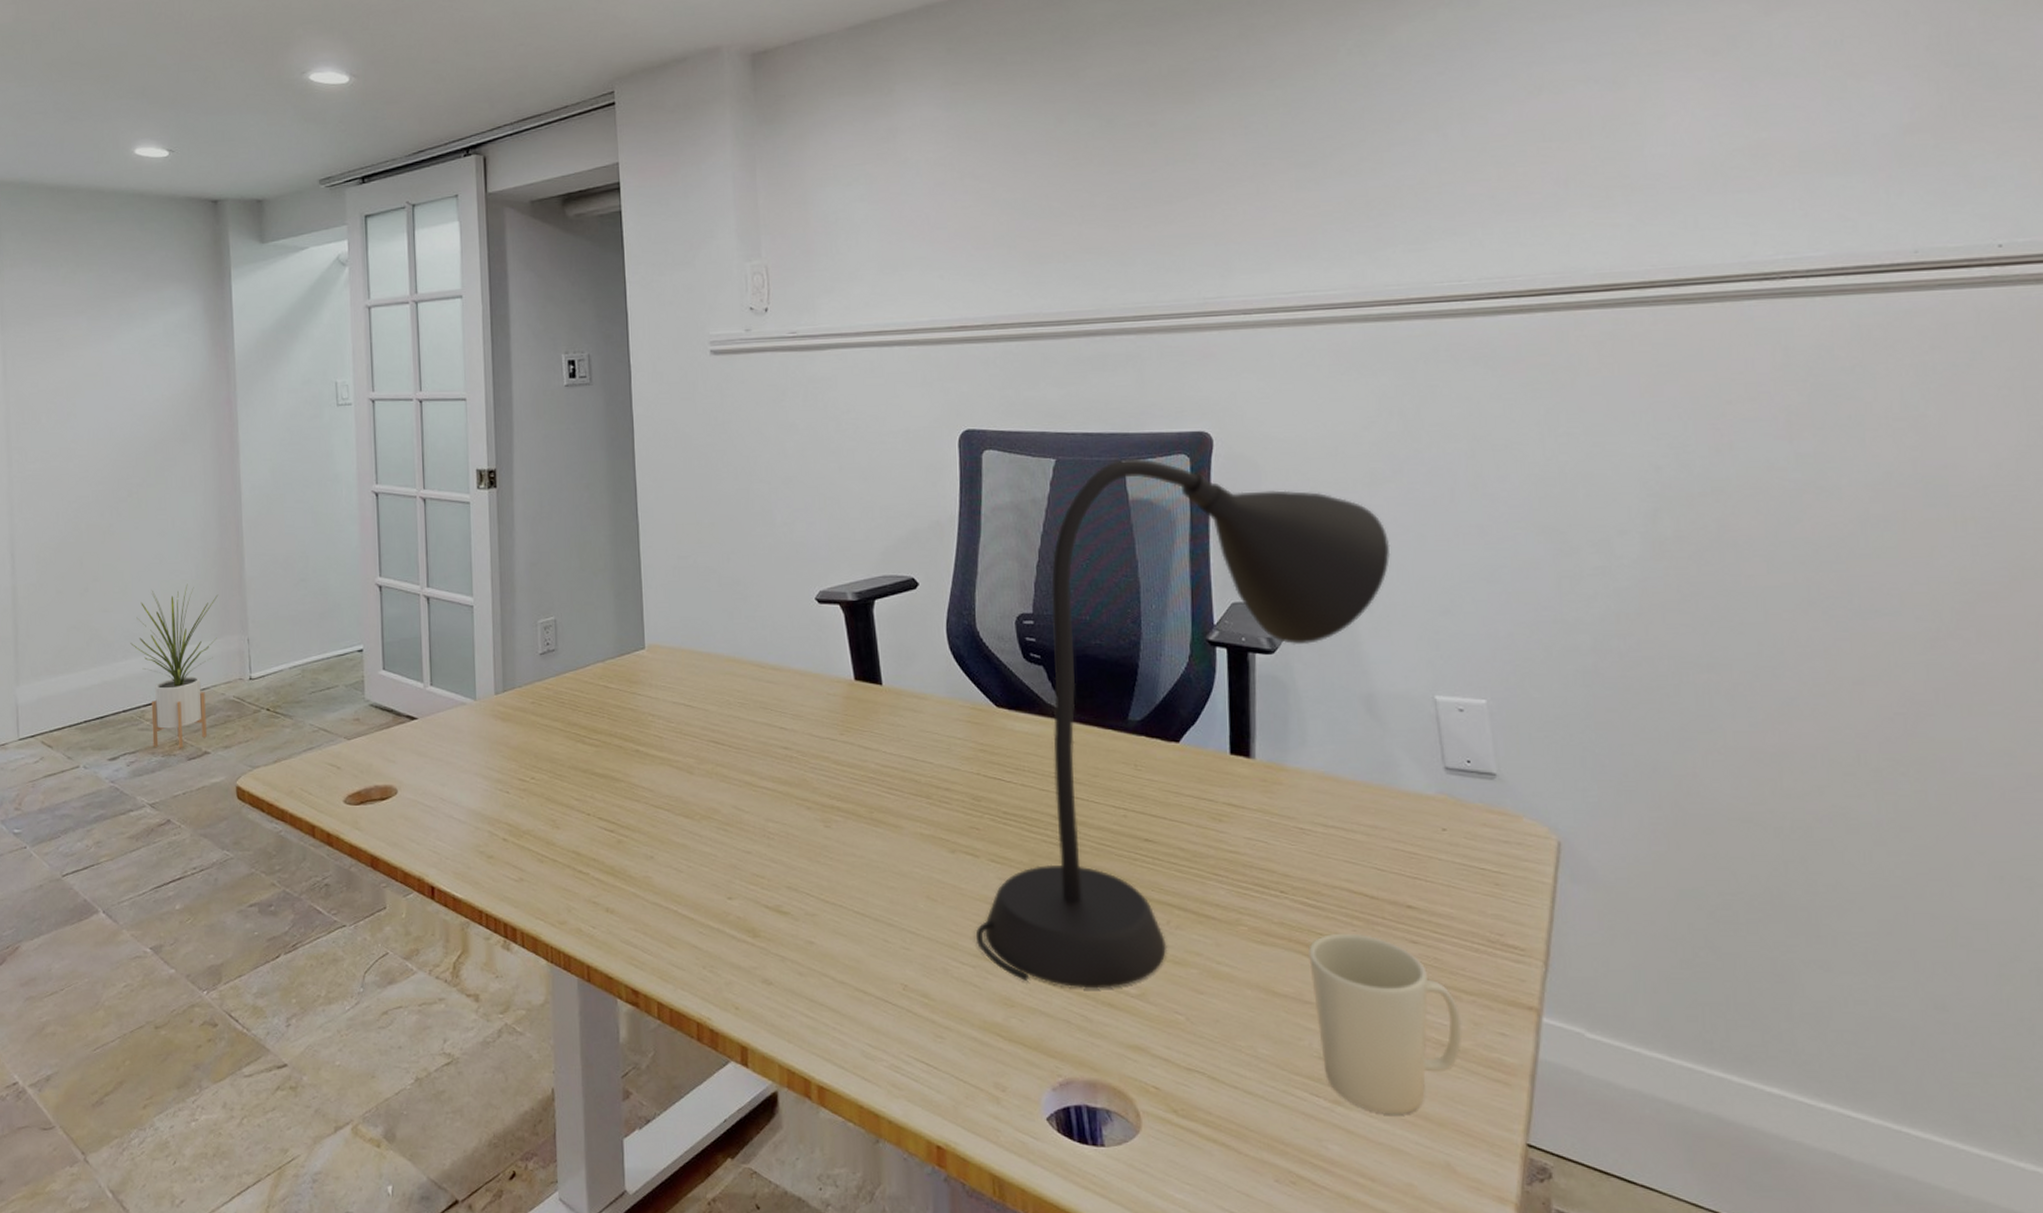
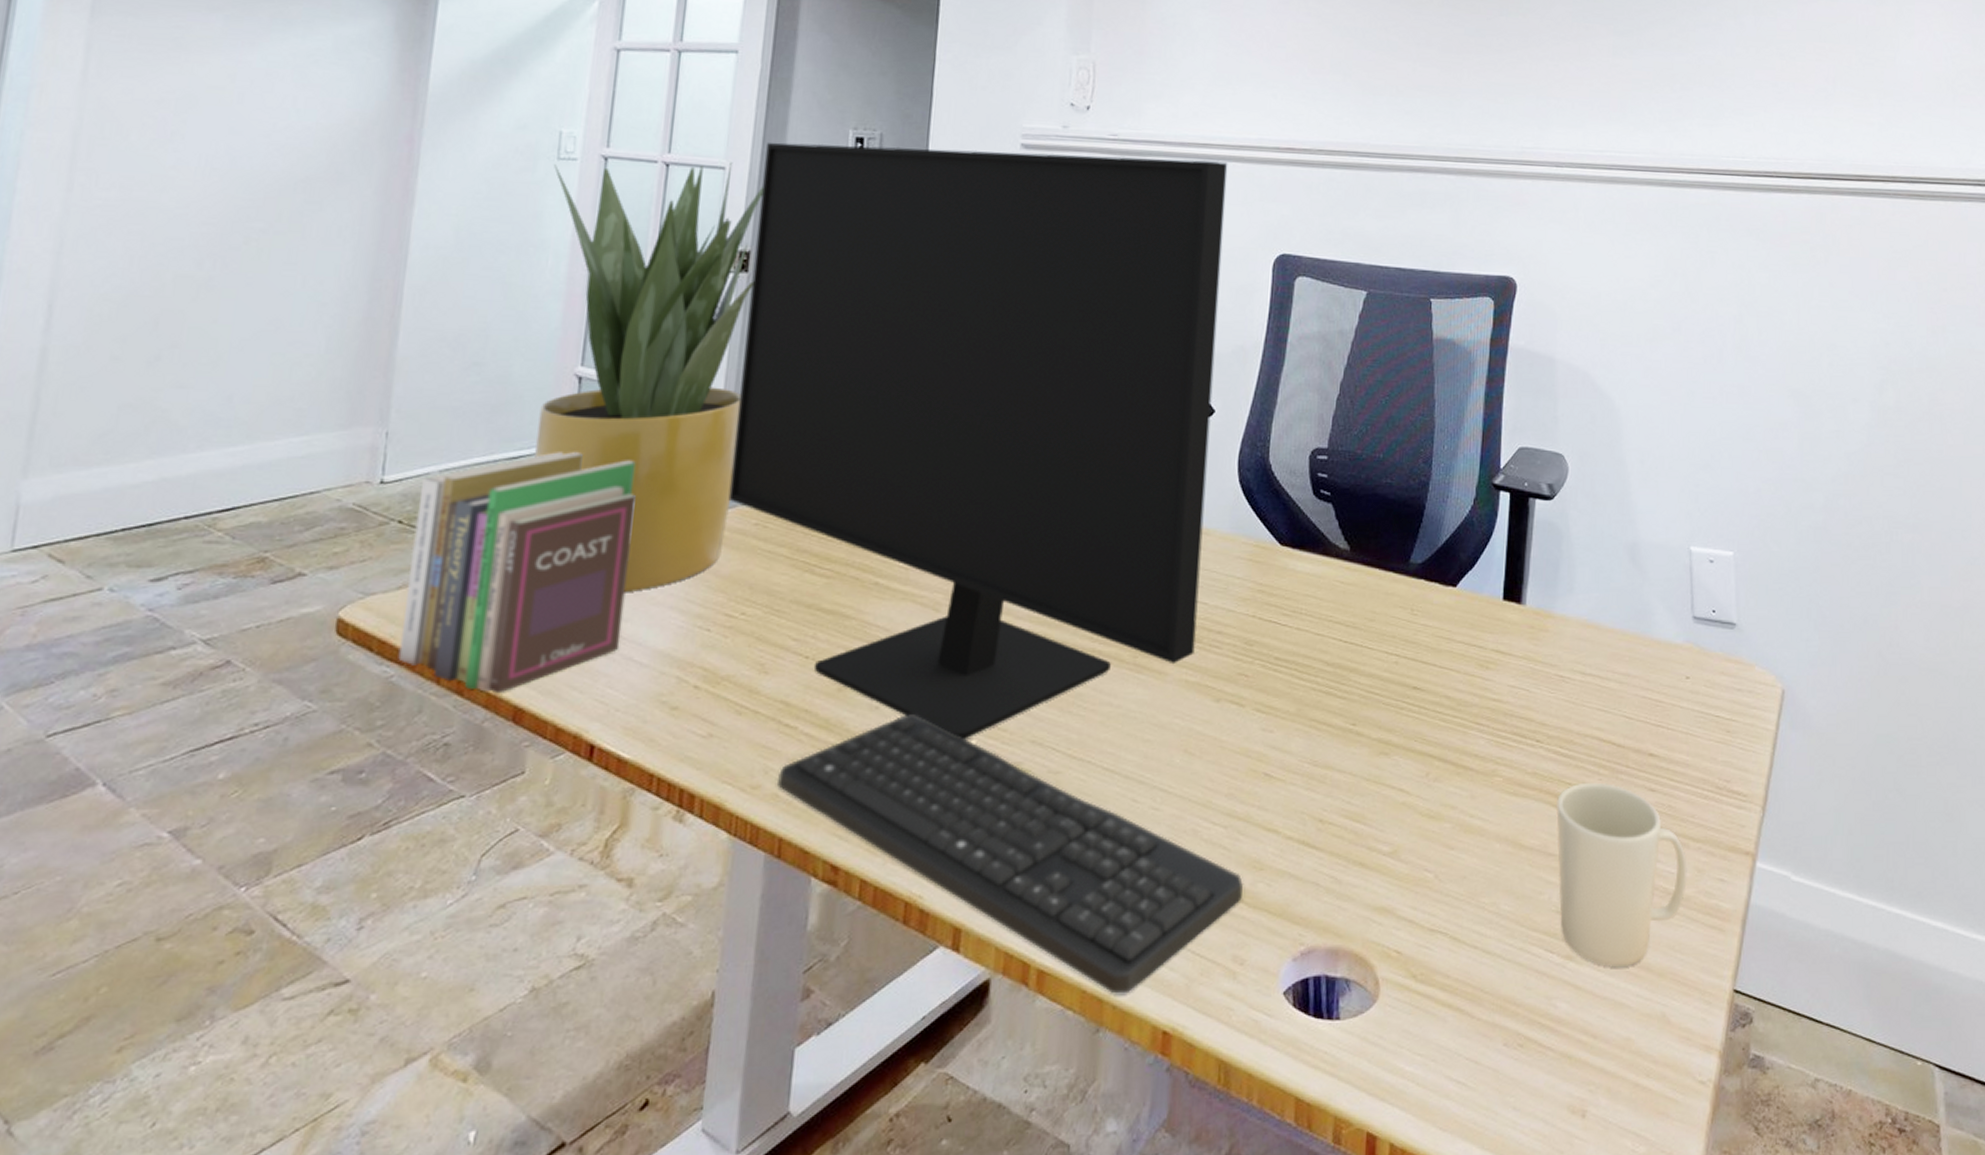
house plant: present [130,583,219,748] -> none [212,359,355,568]
books: none [278,648,442,845] -> present [398,452,636,694]
planter: none [335,394,510,762] -> present [533,162,763,592]
monitor: none [496,347,926,885] -> present [728,142,1228,740]
computer keyboard: none [579,863,998,1110] -> present [778,714,1244,993]
desk lamp: present [975,458,1391,989] -> none [1231,296,1664,847]

